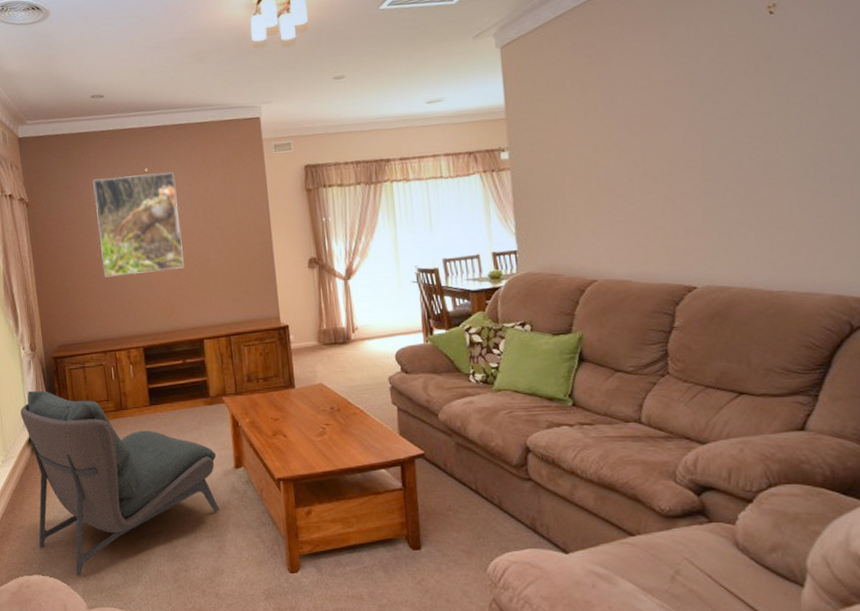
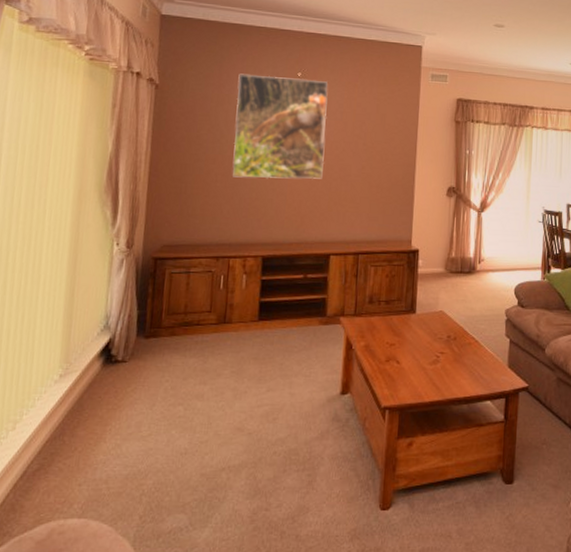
armless chair: present [20,390,220,576] -> none [87,293,323,517]

